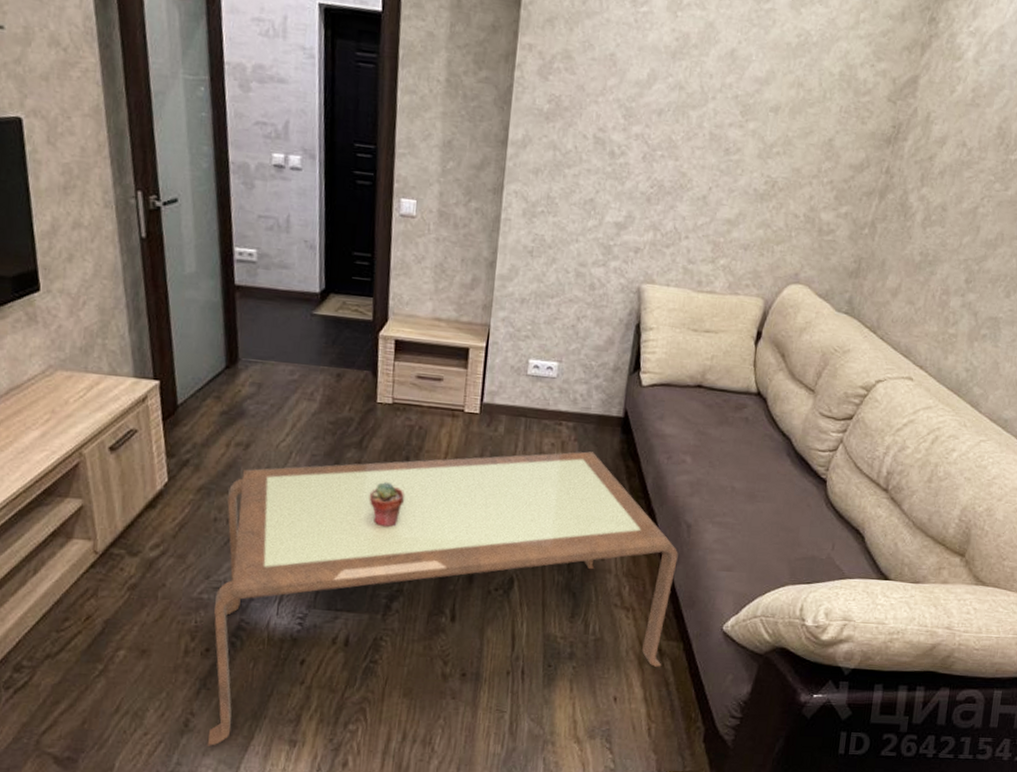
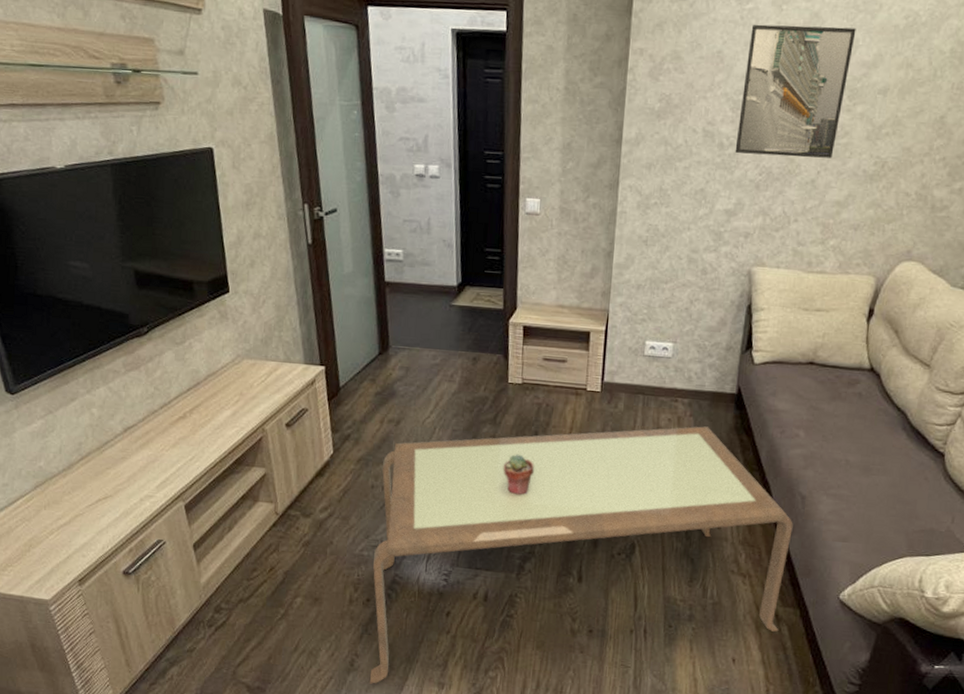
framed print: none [626,28,750,175] -> present [735,24,856,158]

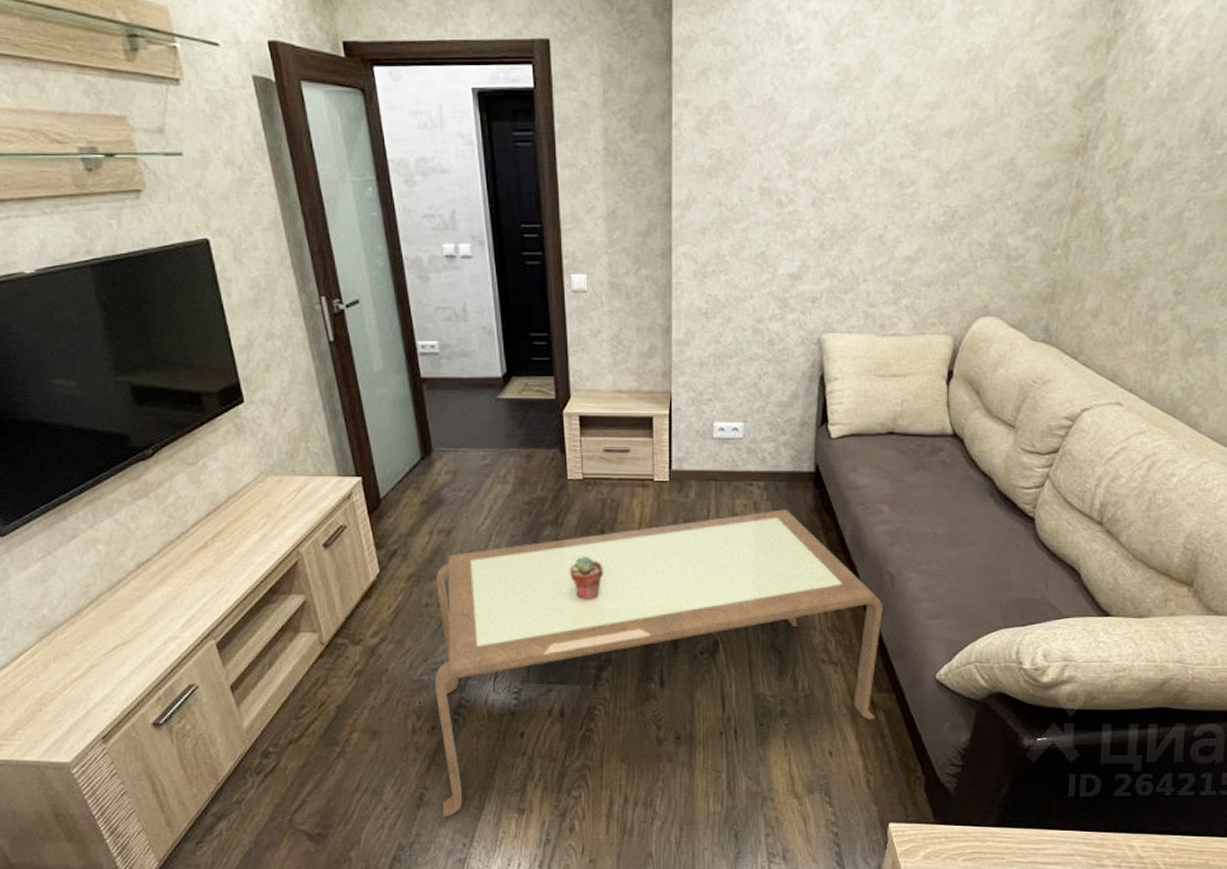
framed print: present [735,24,856,158] -> none [795,65,916,211]

